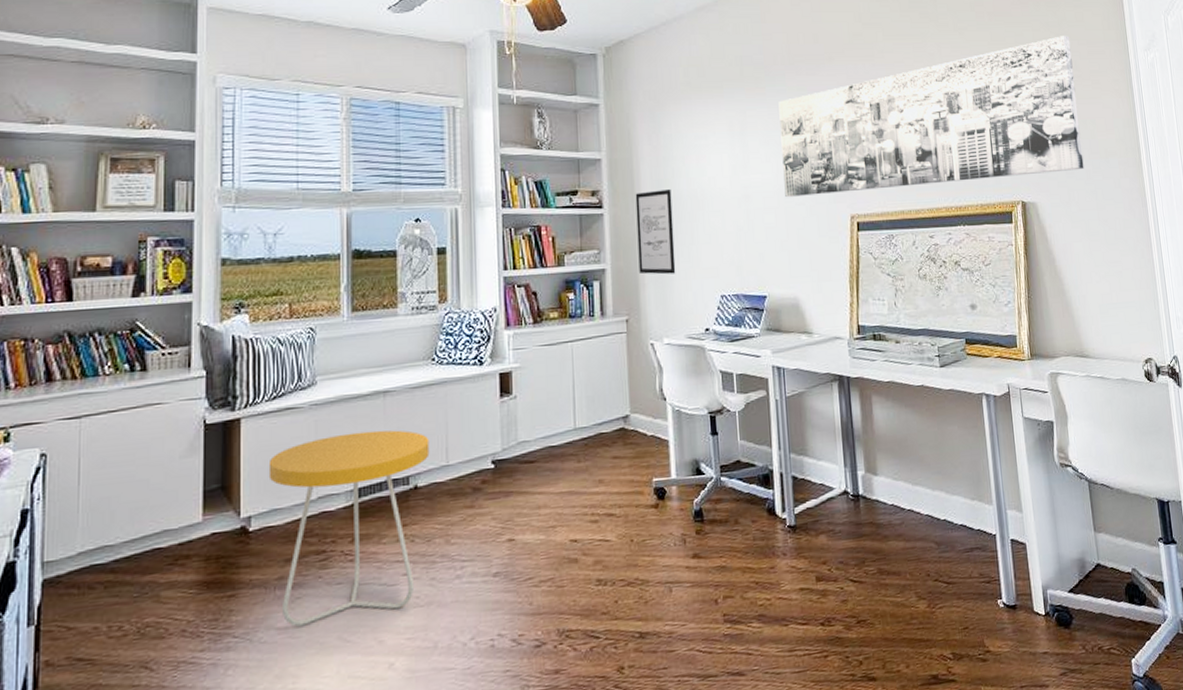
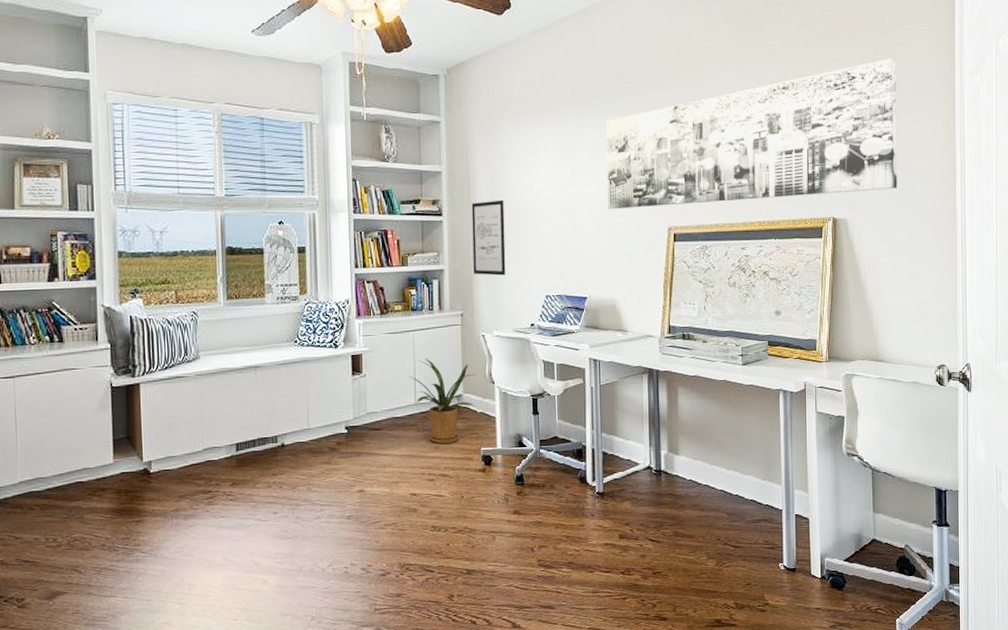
side table: present [268,430,430,627] -> none [163,398,294,548]
house plant: none [568,373,646,477] -> present [409,358,477,445]

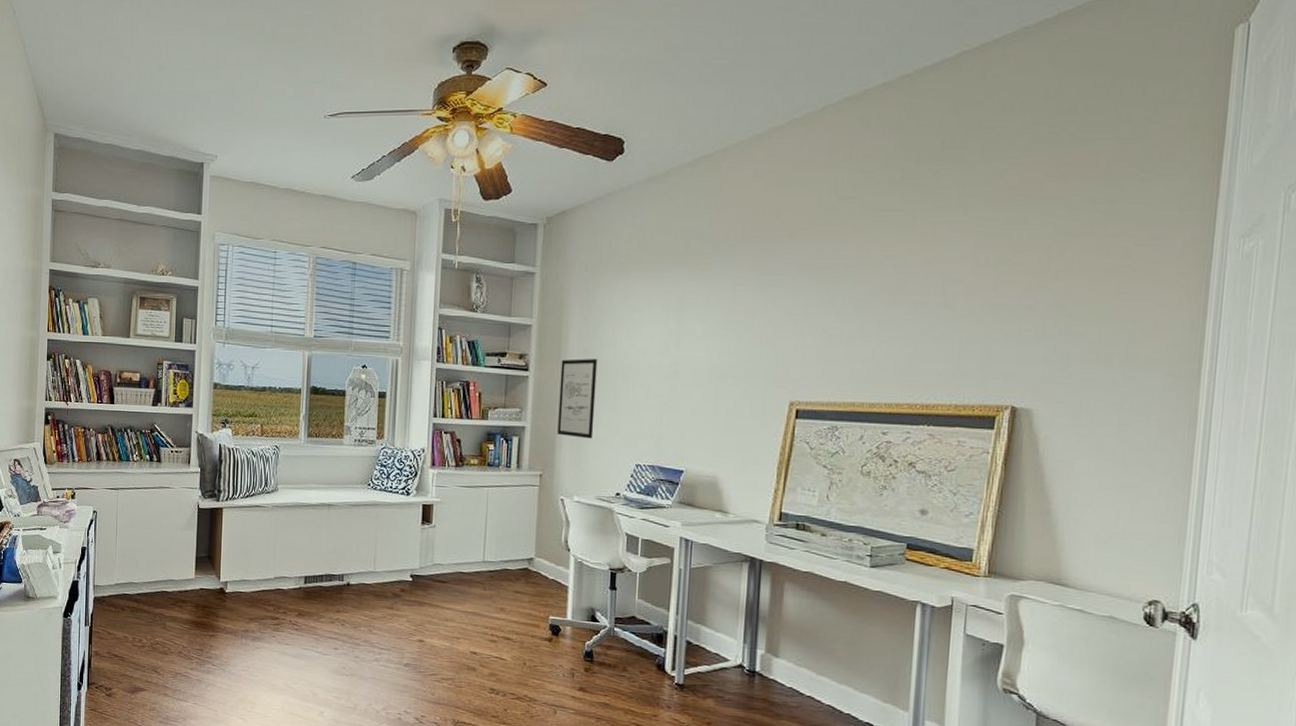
house plant: present [409,358,477,445] -> none [480,516,551,607]
wall art: present [606,59,898,210] -> none [718,216,1124,378]

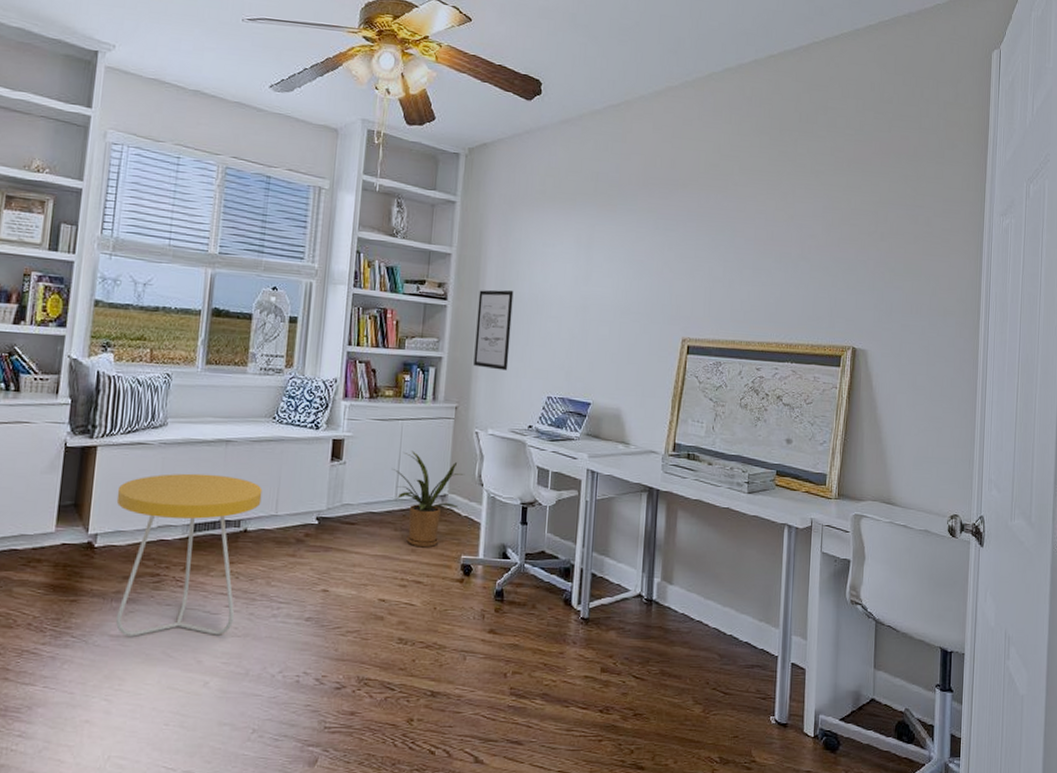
side table: none [241,532,361,673] -> present [116,473,263,637]
house plant: none [480,516,551,607] -> present [392,450,465,548]

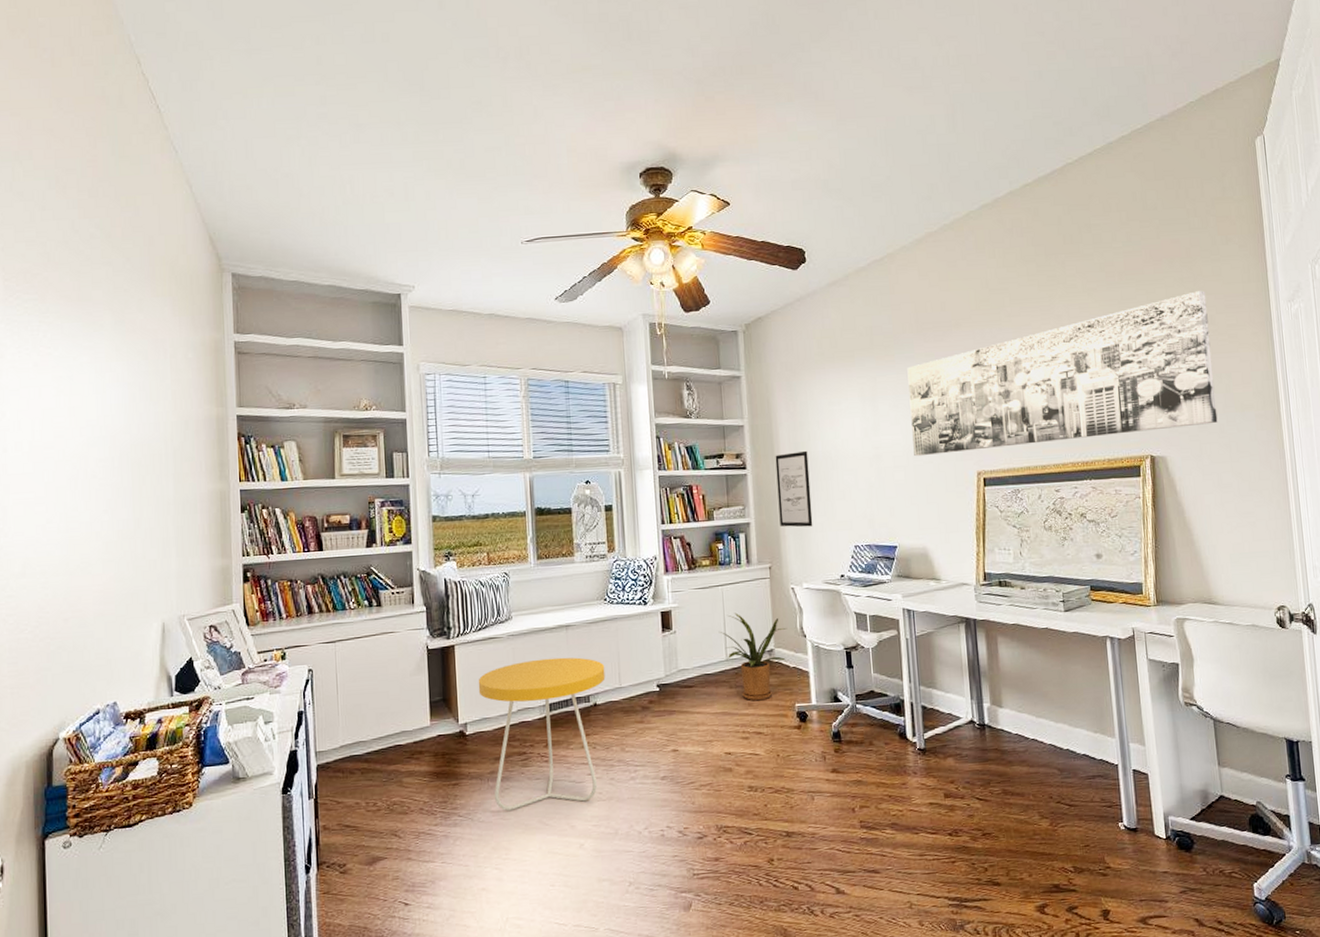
wall art: none [622,190,926,325] -> present [907,291,1218,457]

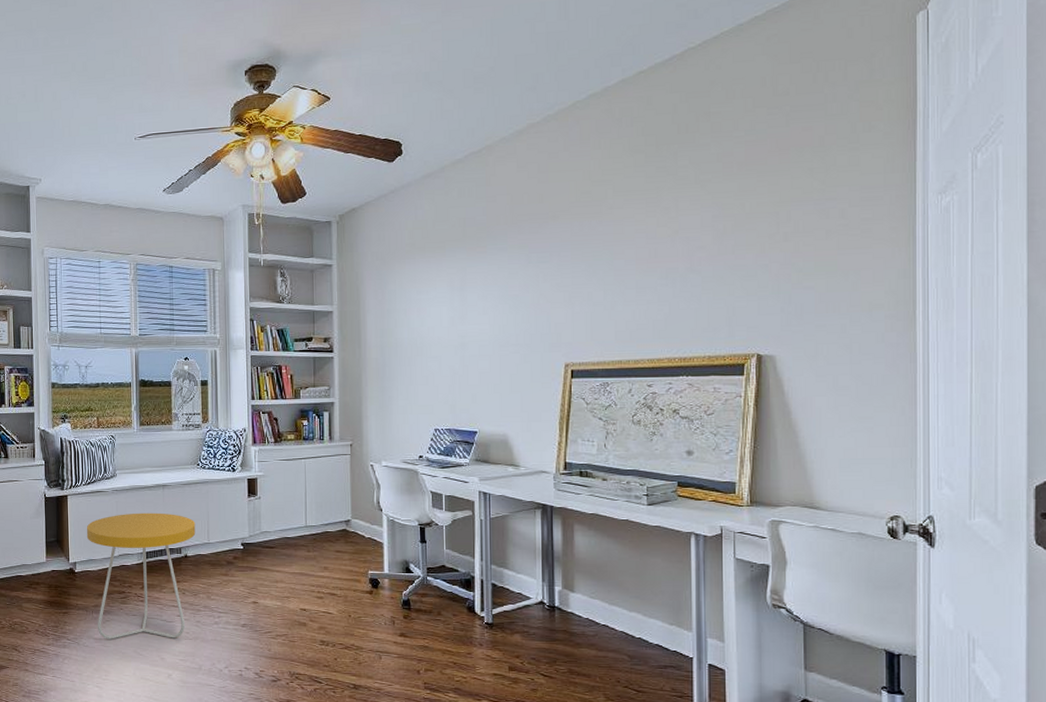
house plant: present [720,612,788,701] -> none [301,484,365,566]
wall art: present [775,450,813,527] -> none [361,337,395,409]
wall art: present [907,291,1218,457] -> none [499,182,839,347]

